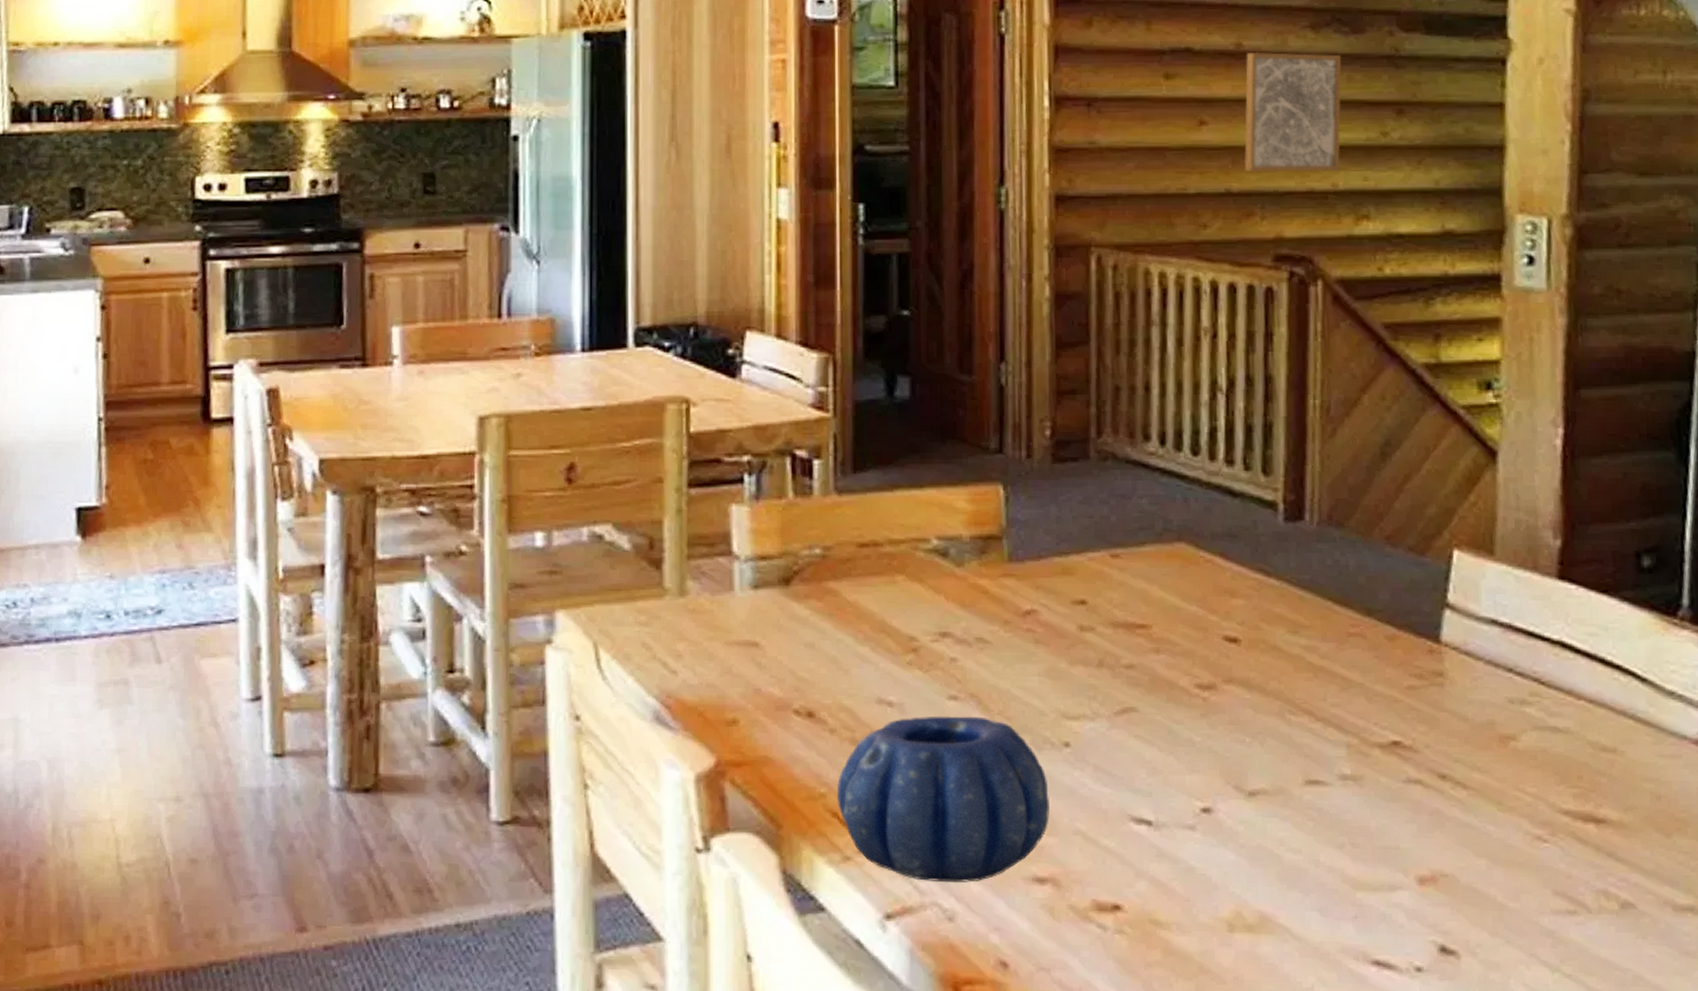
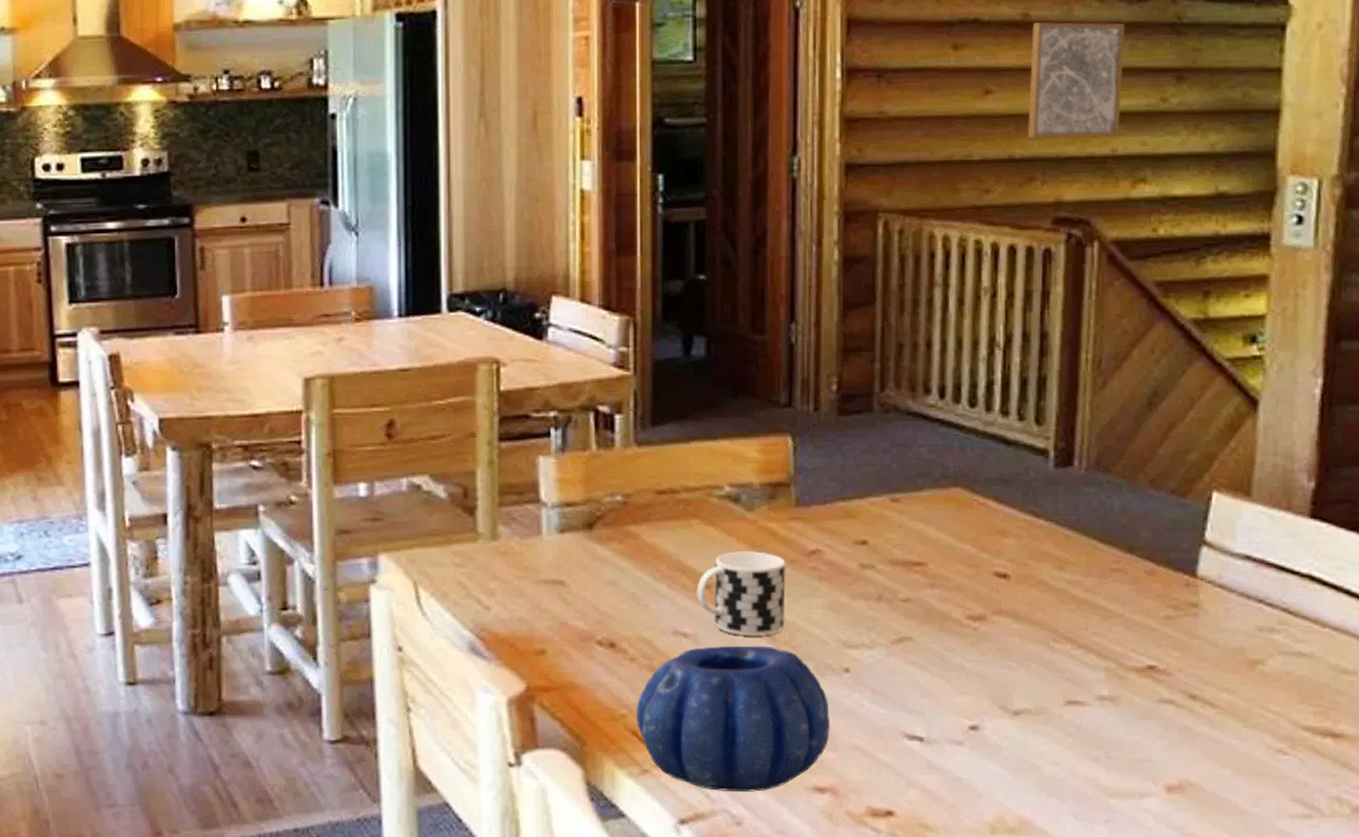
cup: none [902,611,999,705] -> present [697,551,786,636]

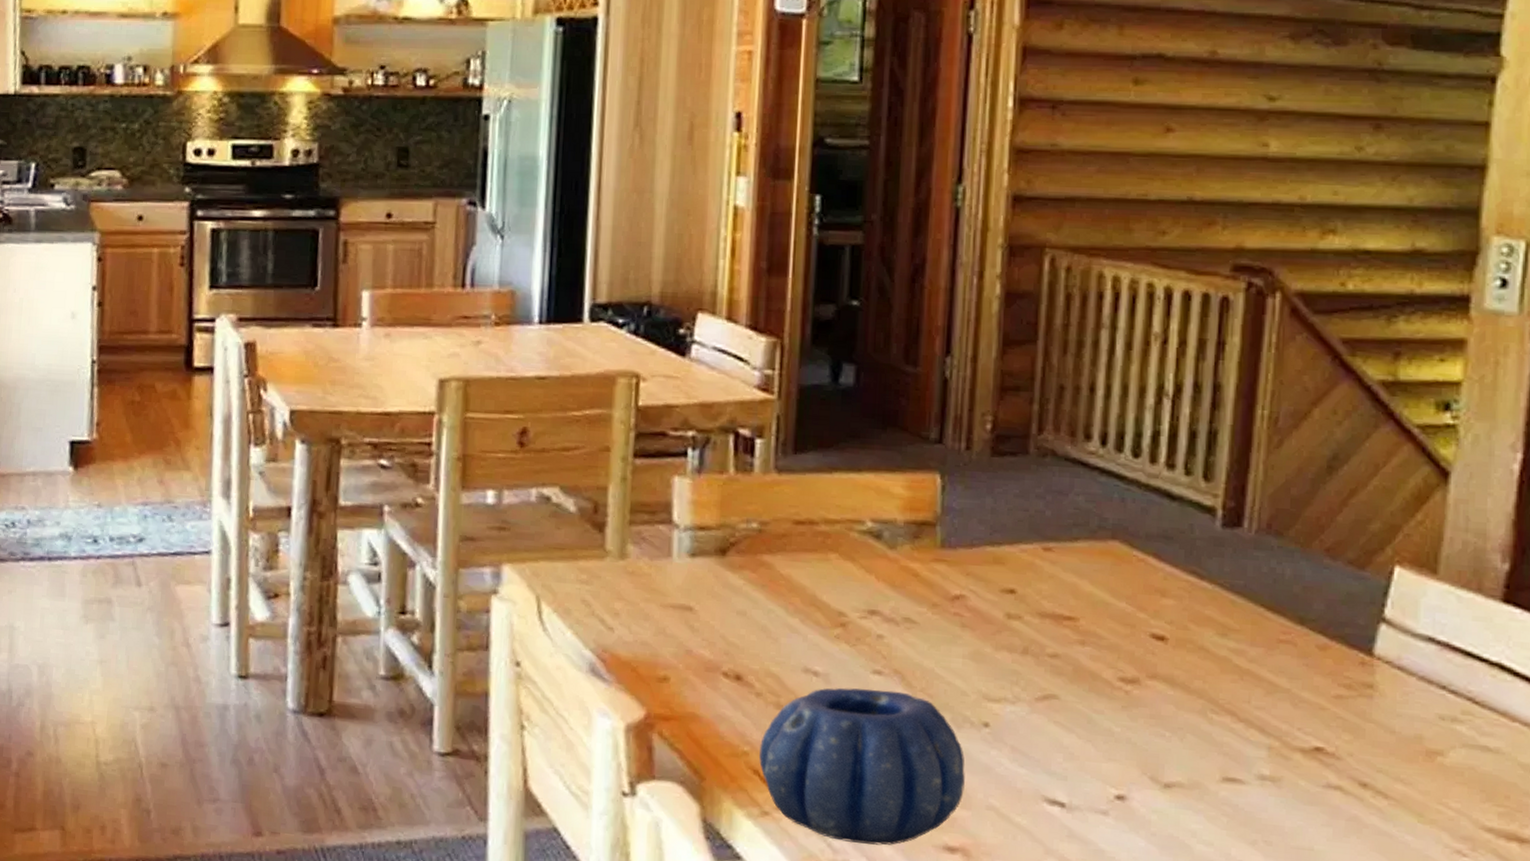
cup: present [697,551,786,636] -> none [830,590,927,681]
wall art: present [1027,21,1126,138] -> none [1209,60,1321,184]

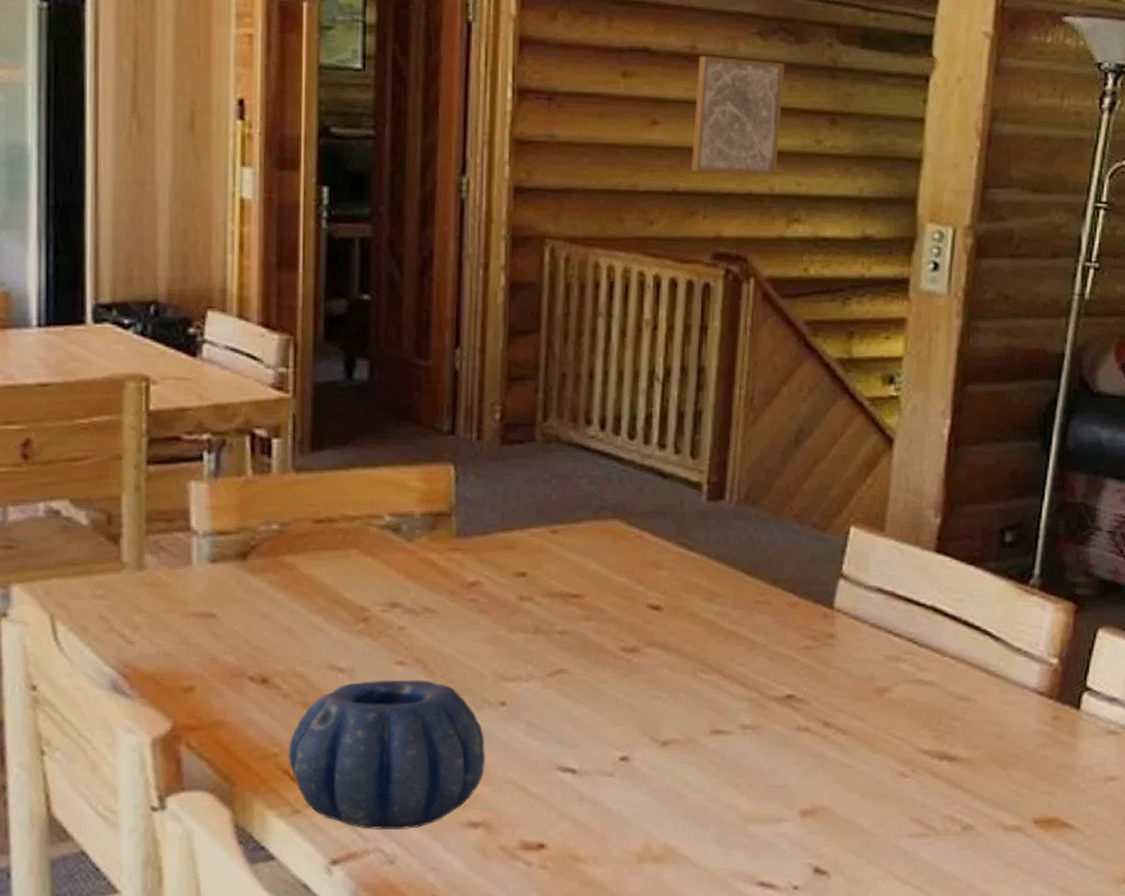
wall art: none [1209,60,1321,184] -> present [691,55,785,176]

